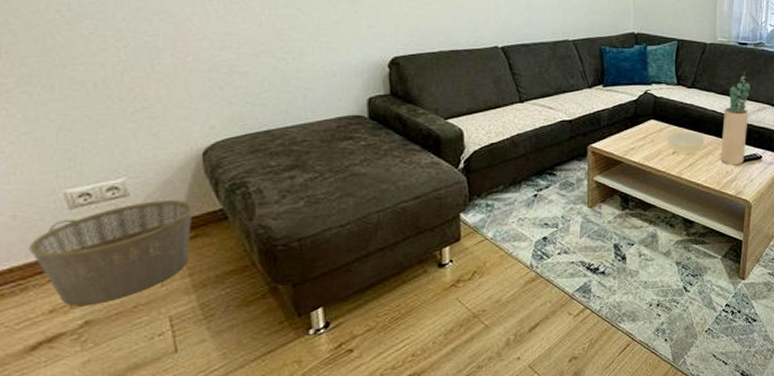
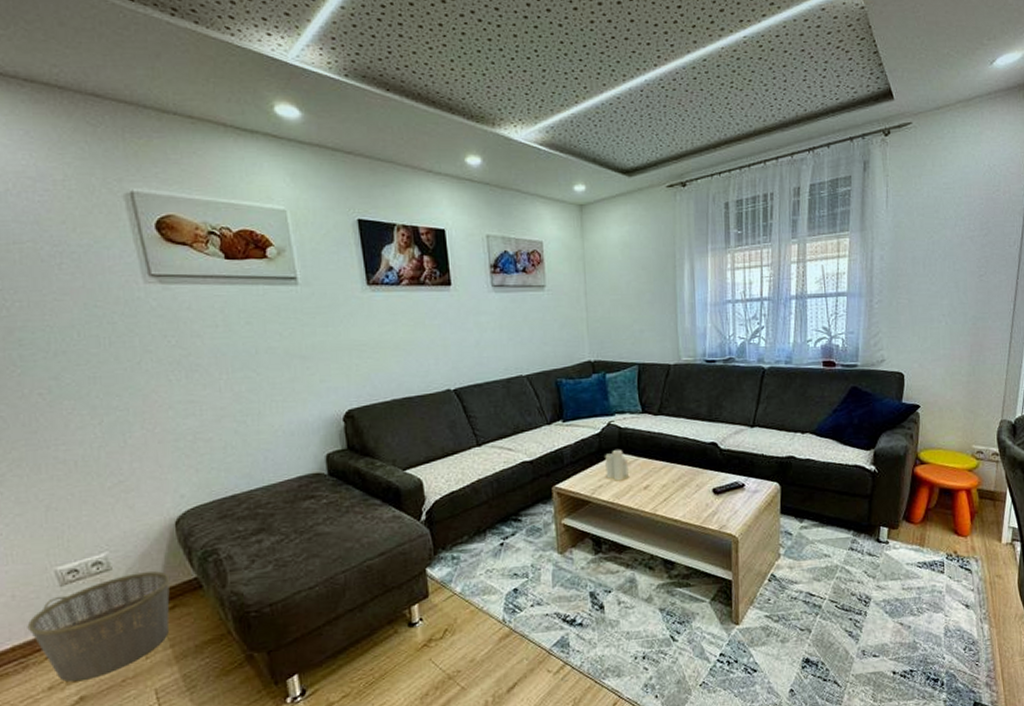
candle: none [639,116,661,145] -> present [605,449,630,481]
bowl: present [666,131,706,155] -> none [635,463,679,490]
vase: present [720,71,751,165] -> none [697,391,725,497]

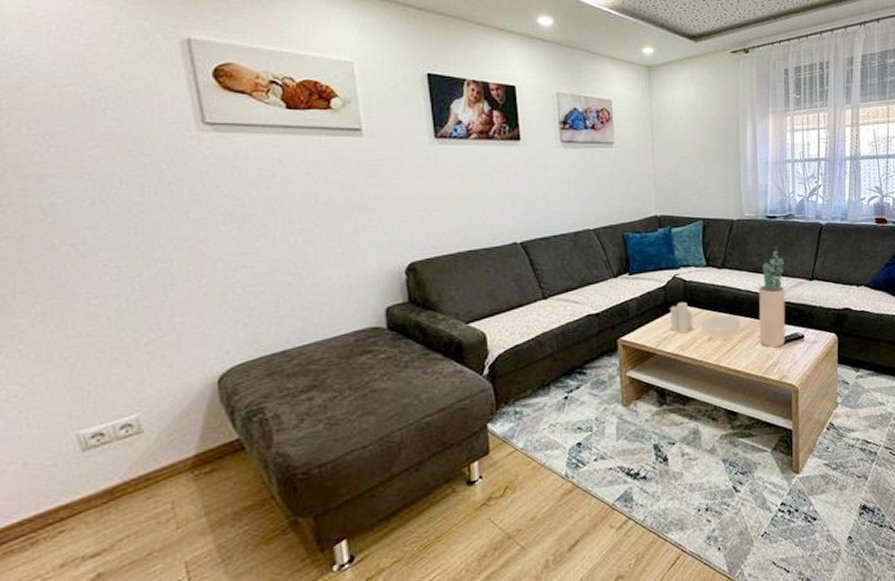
basket: present [27,571,171,682] -> none [39,433,209,558]
bowl: none [635,463,679,490] -> present [699,315,742,342]
vase: none [697,391,725,497] -> present [758,246,786,348]

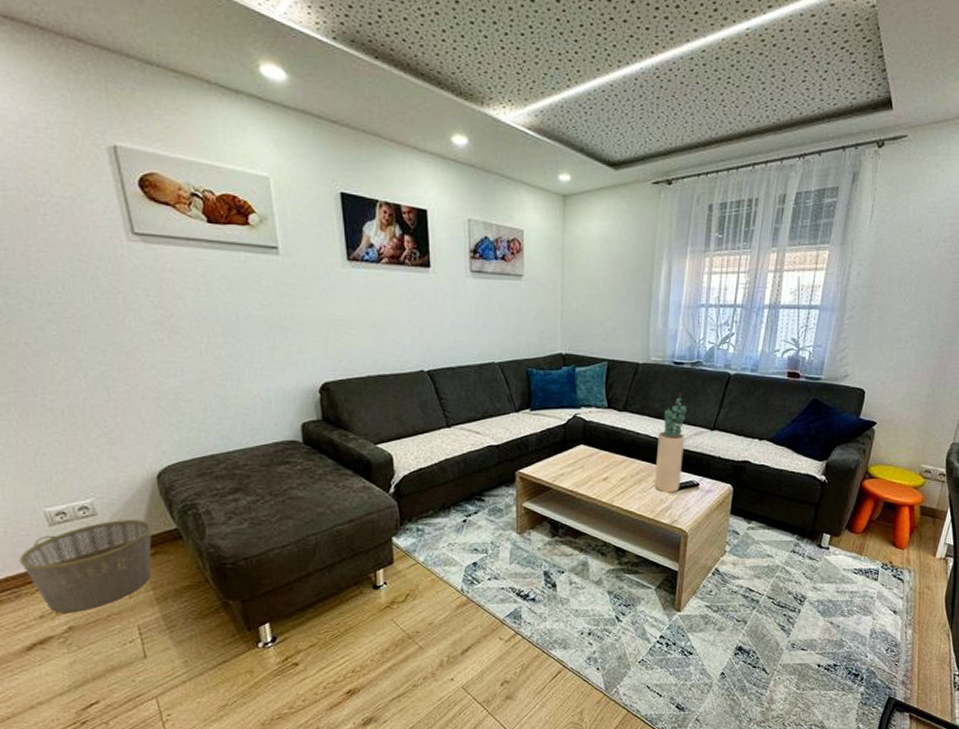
basket: none [39,433,209,558] -> present [19,520,152,613]
candle: present [670,301,694,333] -> none [568,440,591,471]
bowl: present [699,315,742,342] -> none [596,457,638,482]

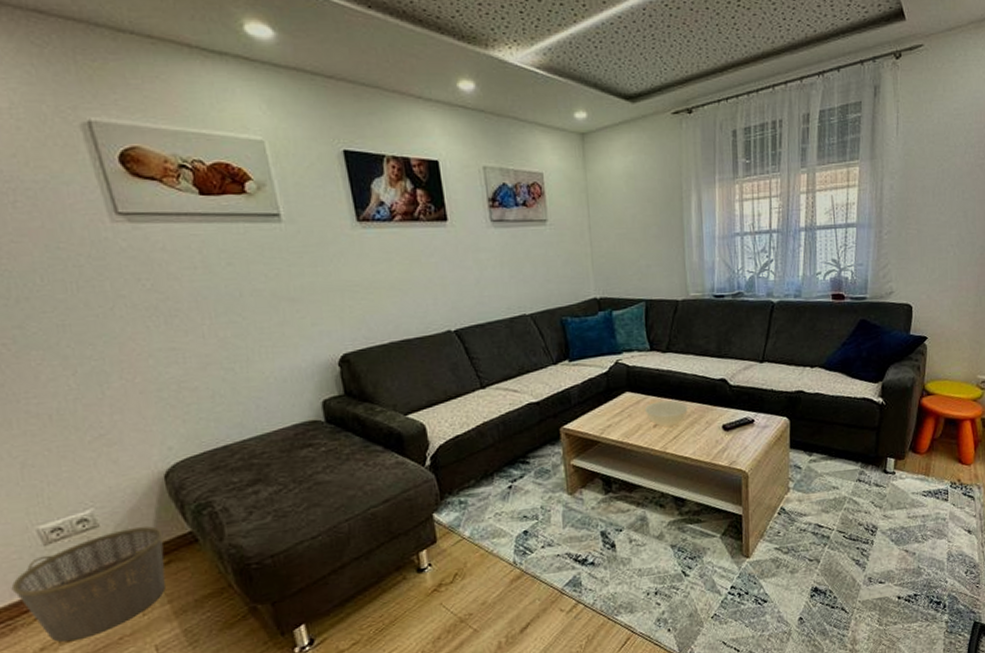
bowl: none [596,457,638,482] -> present [644,400,689,428]
vase: present [654,393,687,493] -> none [706,327,735,434]

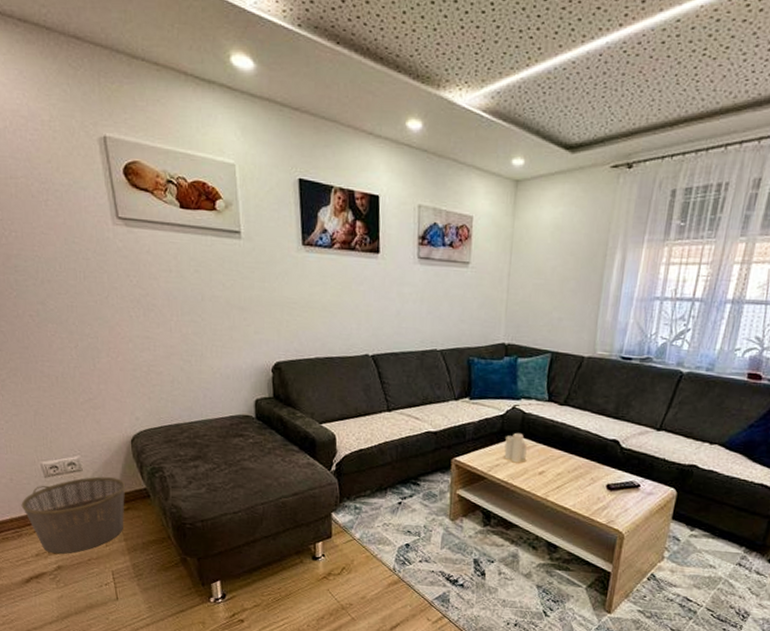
candle: none [613,387,639,421] -> present [504,432,527,463]
bowl: present [644,400,689,428] -> none [533,450,576,477]

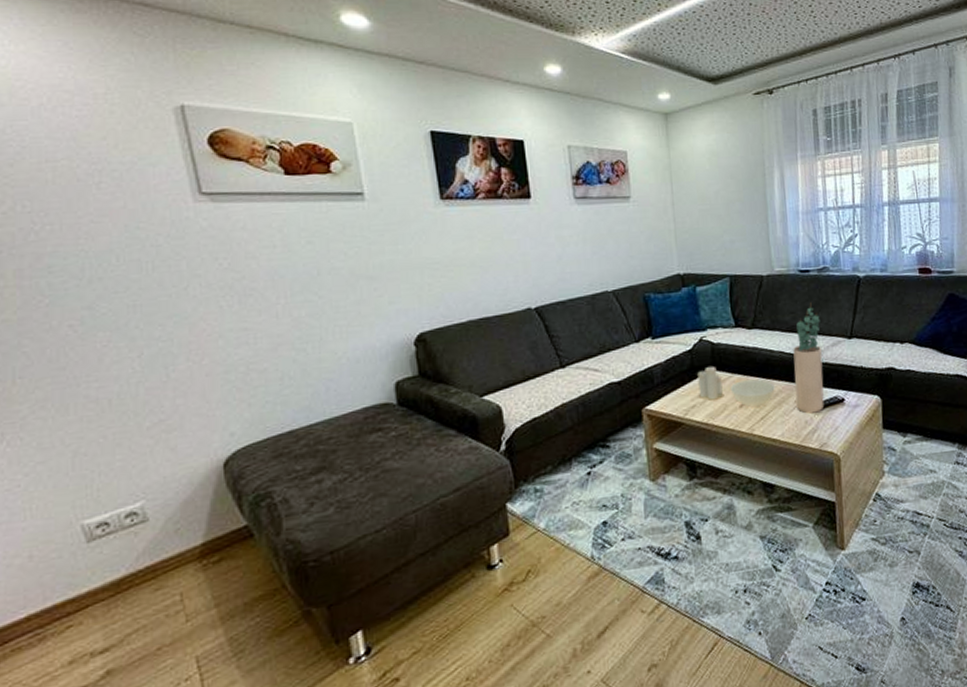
basket: present [21,476,126,554] -> none [46,520,217,654]
bowl: none [533,450,576,477] -> present [730,379,776,408]
vase: none [592,390,633,493] -> present [793,302,825,414]

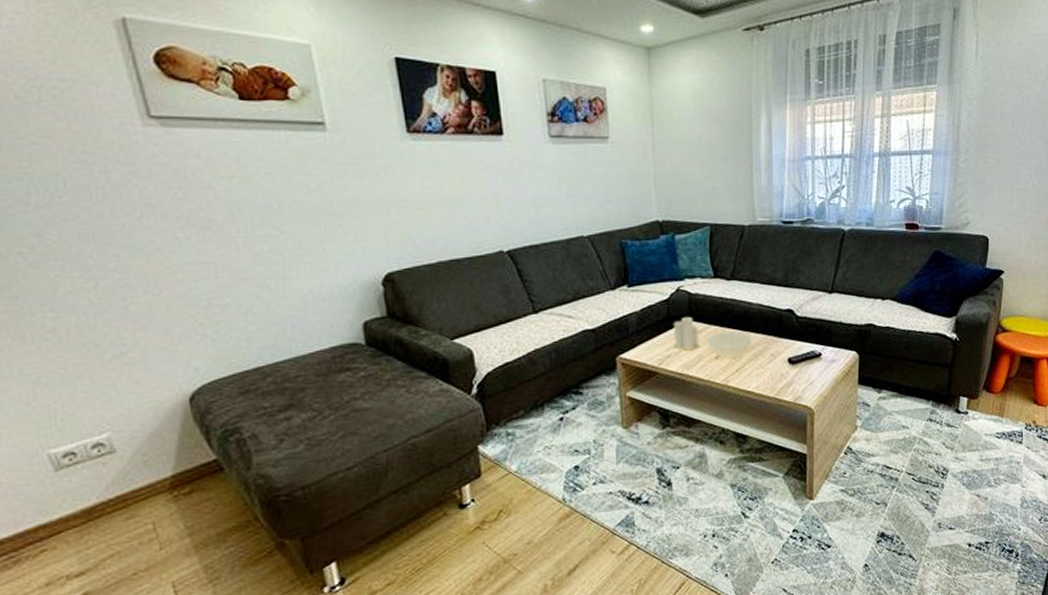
vase: present [793,302,825,414] -> none [771,255,802,367]

